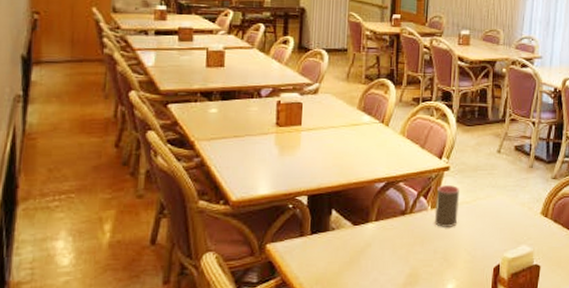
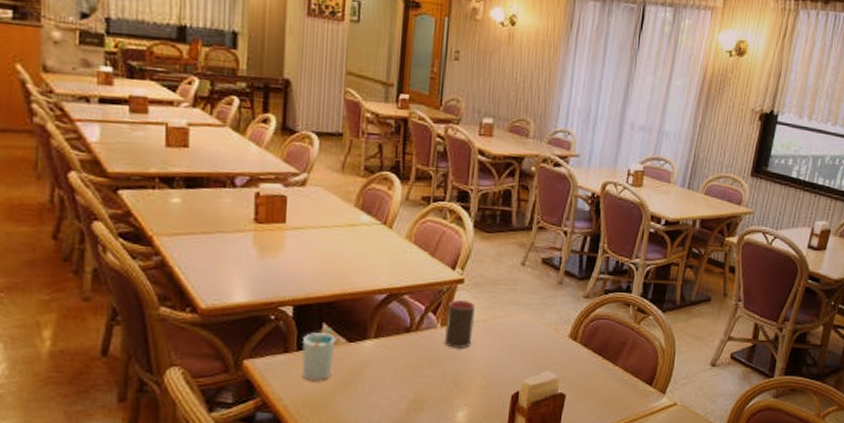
cup: none [314,213,343,260] -> present [301,327,336,381]

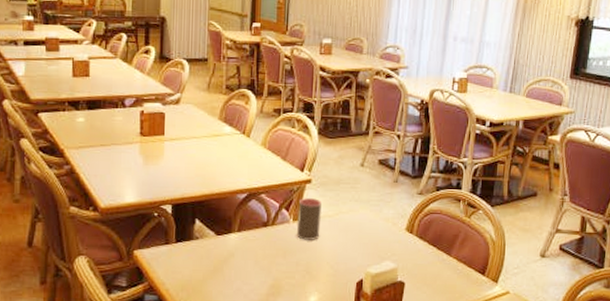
cup: present [301,327,336,381] -> none [179,222,206,268]

